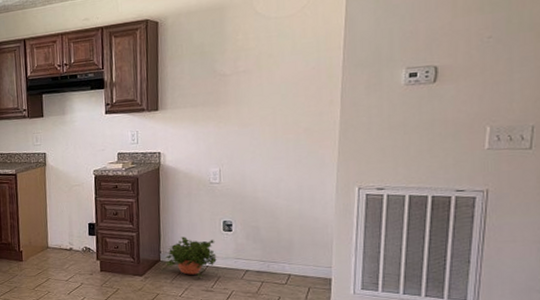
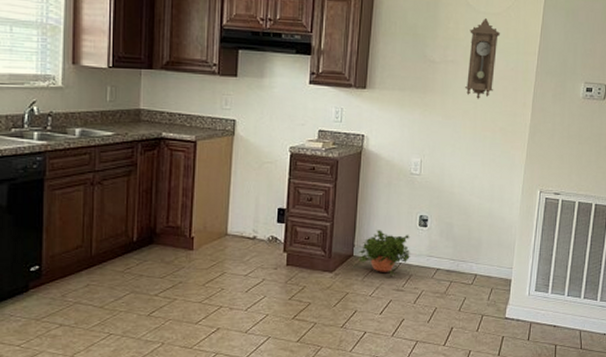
pendulum clock: none [259,23,296,104] -> present [464,18,500,99]

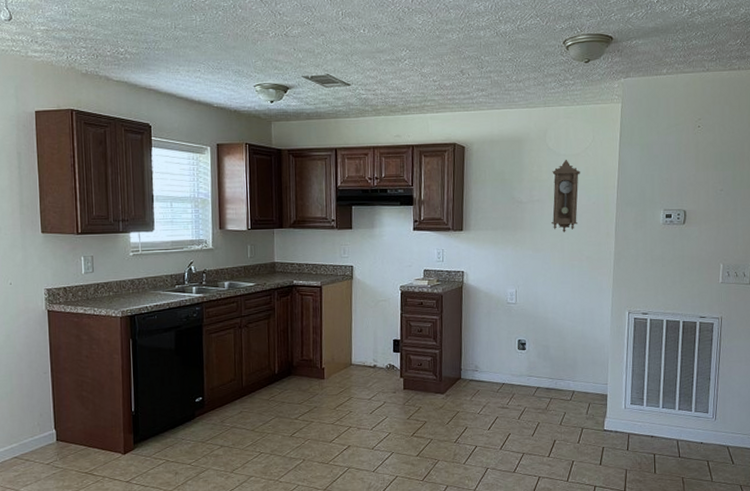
potted plant: present [359,230,411,276] -> none [466,354,512,395]

